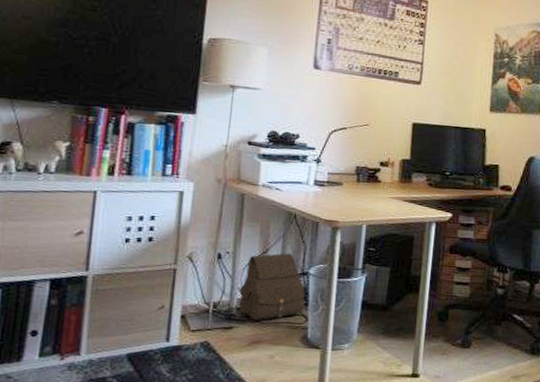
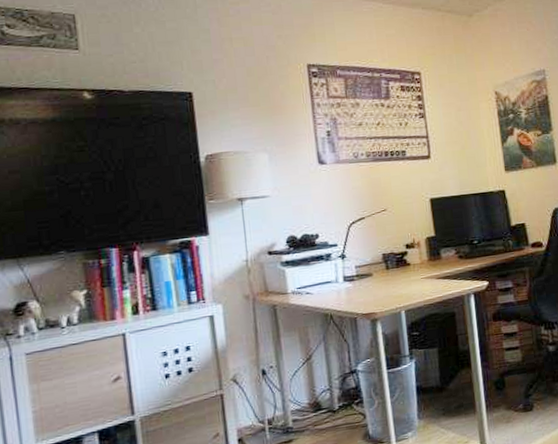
satchel: present [239,253,306,321] -> none [291,354,360,429]

